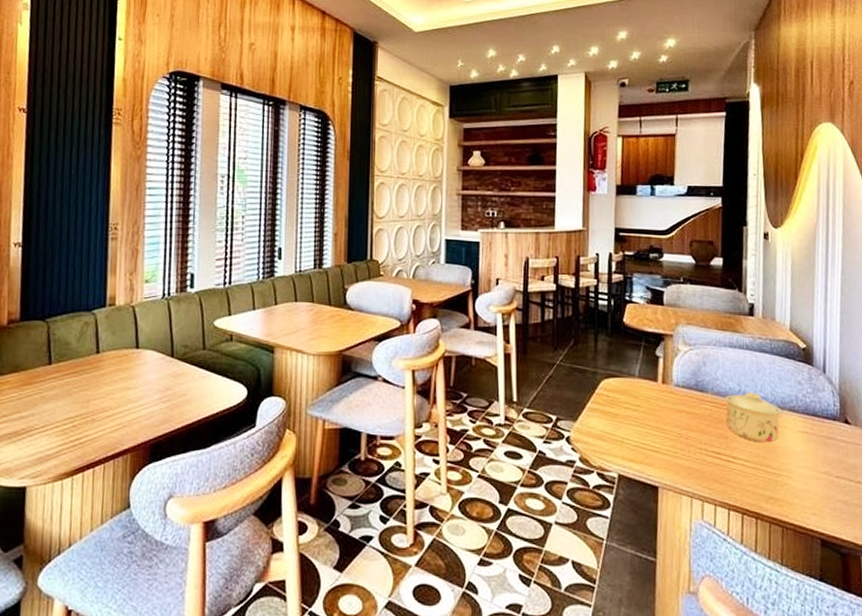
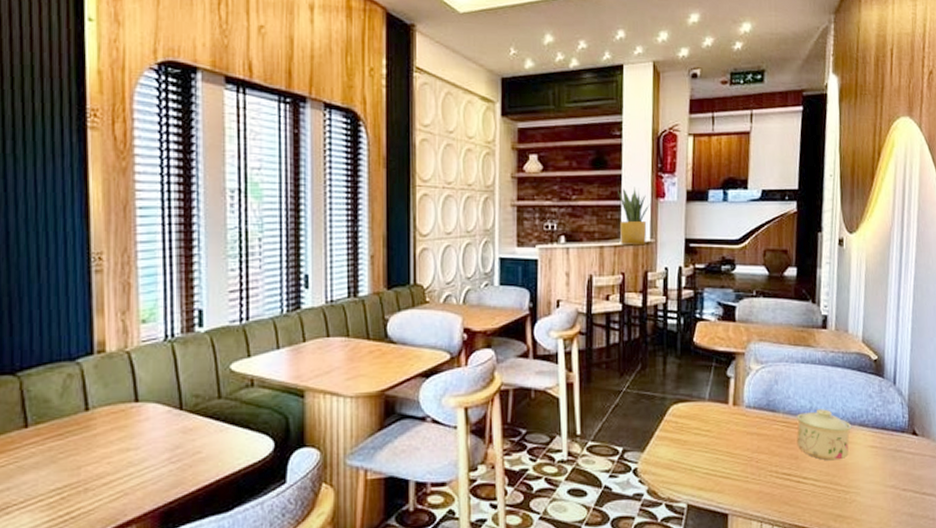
planter: none [552,180,582,233] -> present [618,186,650,246]

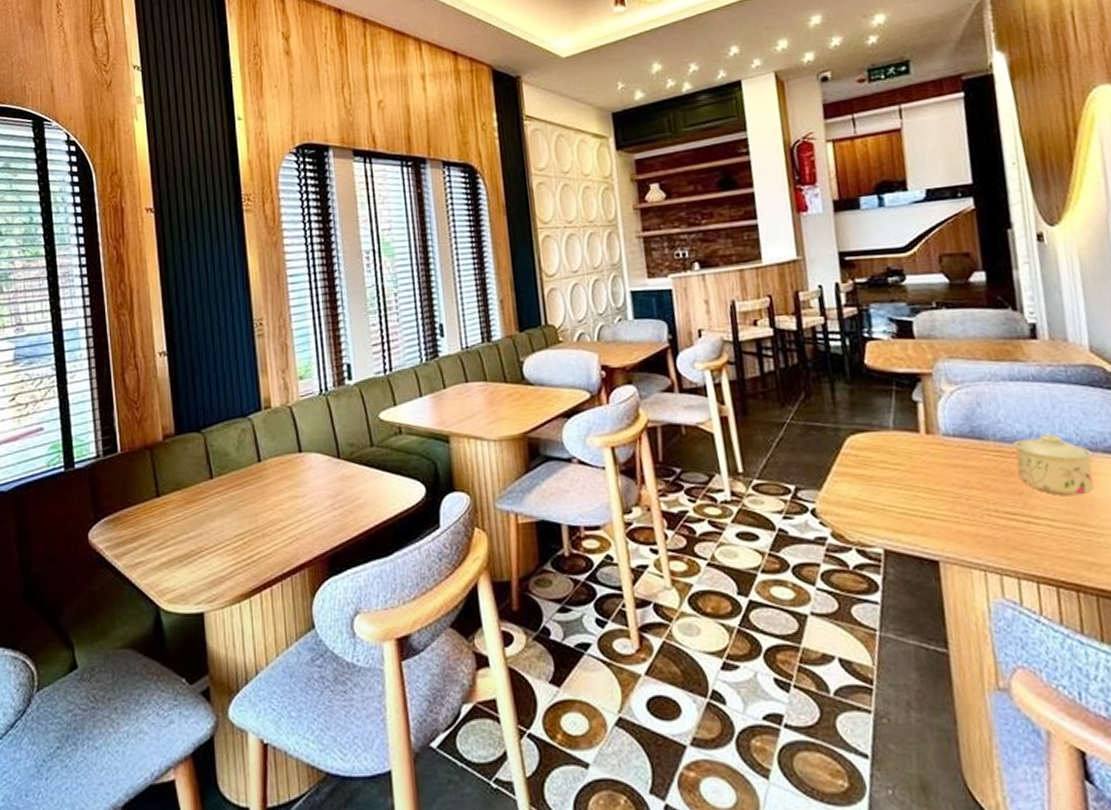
planter: present [618,186,650,246] -> none [752,203,793,267]

